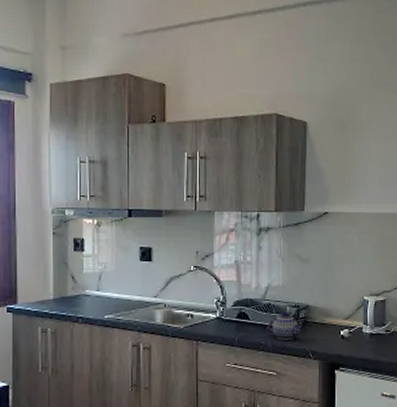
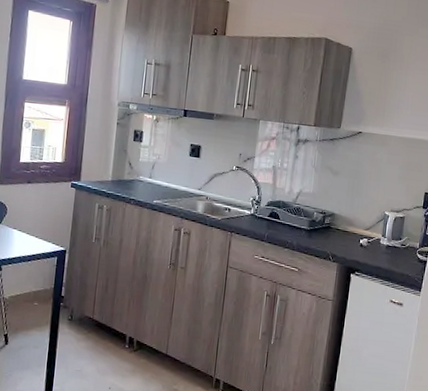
teapot: present [267,311,305,340] -> none [294,216,329,242]

